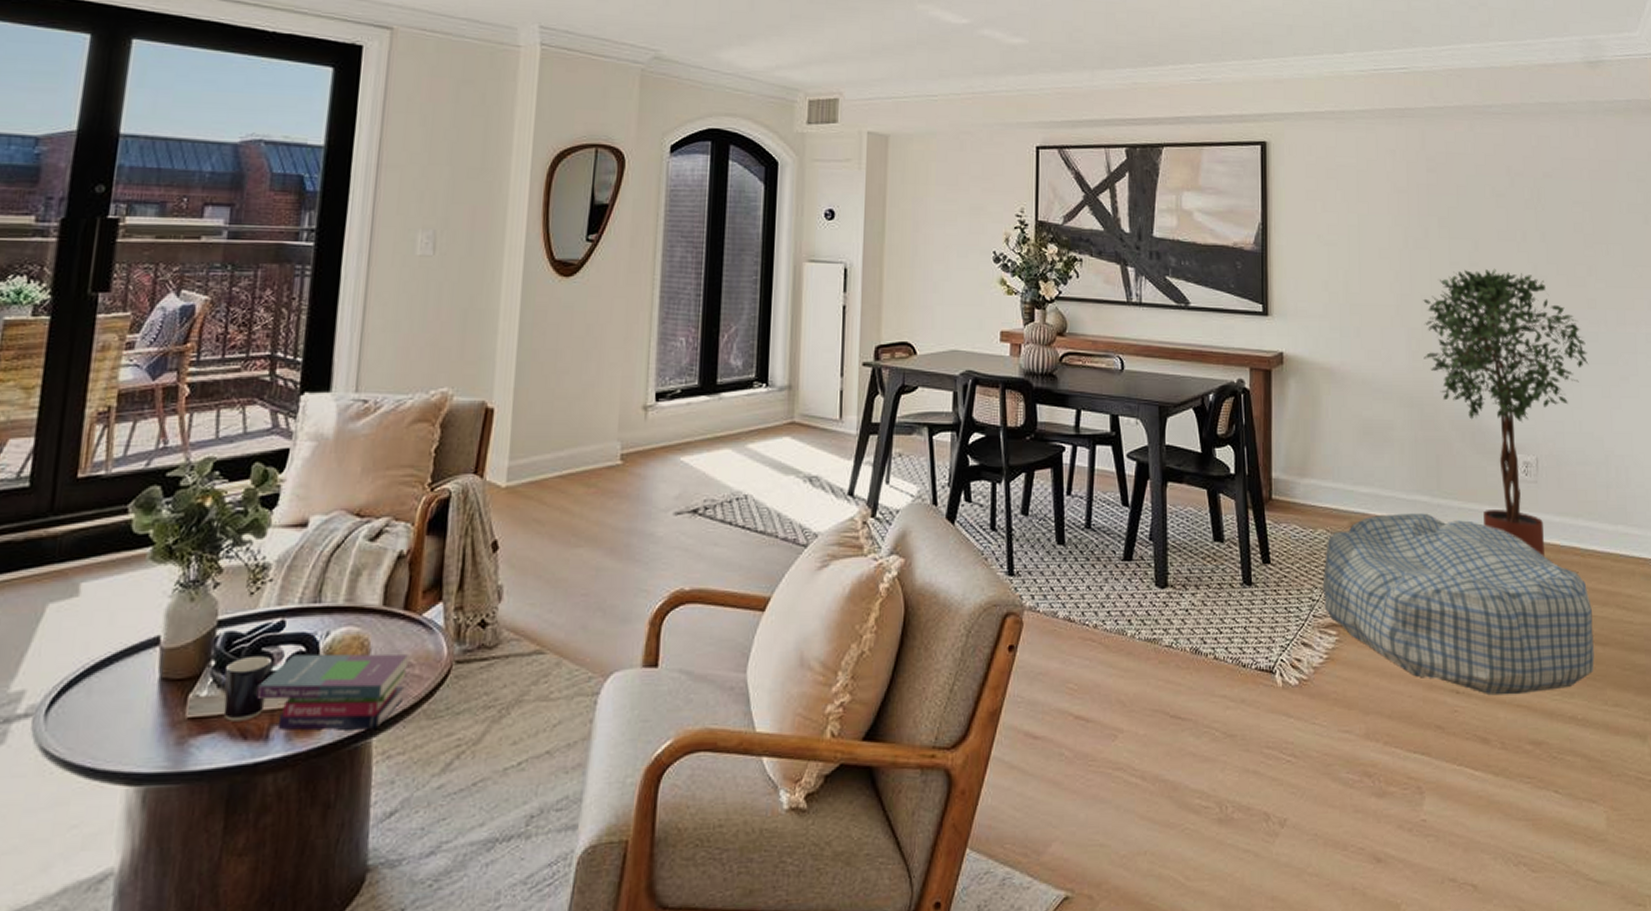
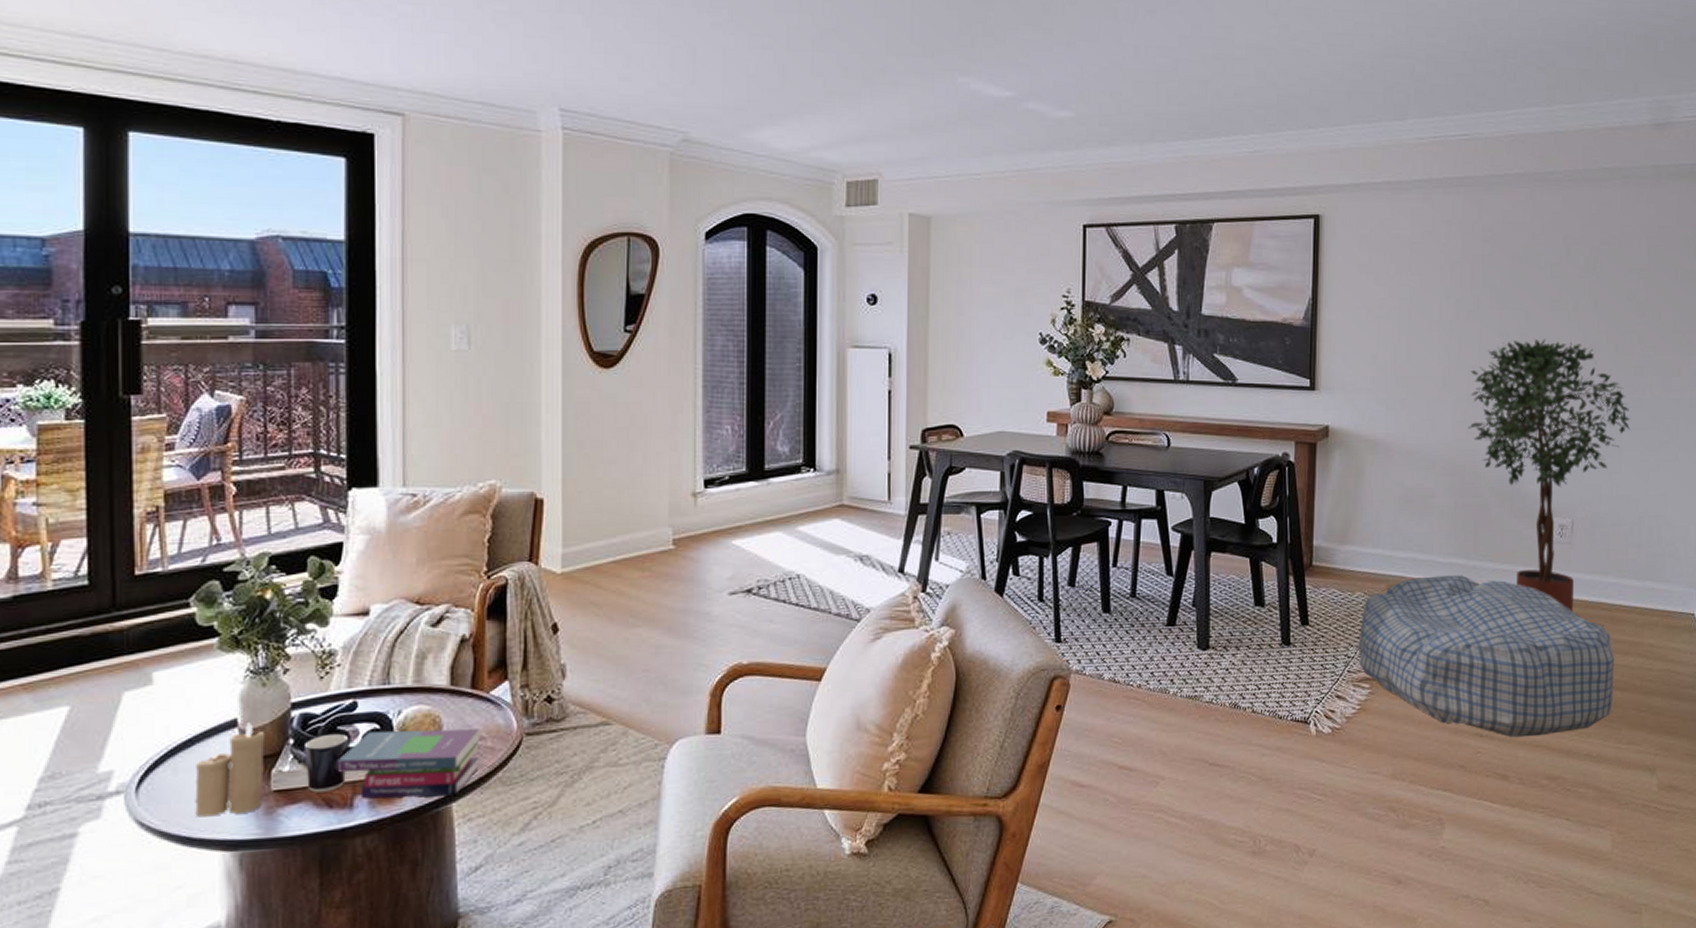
candle: none [103,641,187,746] -> present [195,723,265,817]

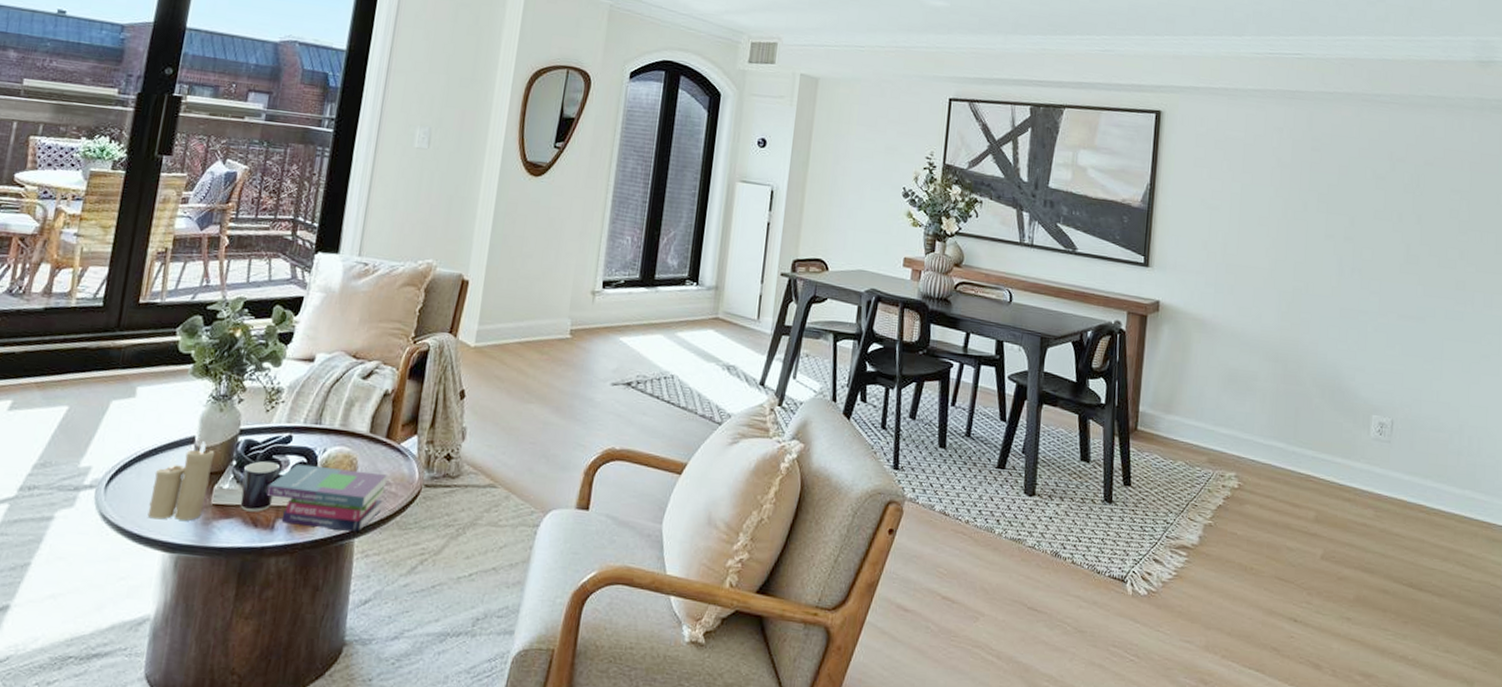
dog bed: present [1358,575,1614,737] -> none [1177,455,1432,630]
potted tree: present [1468,338,1631,612] -> none [1292,243,1452,509]

